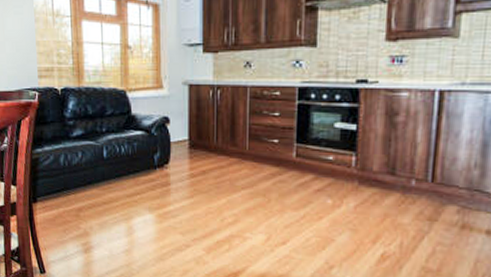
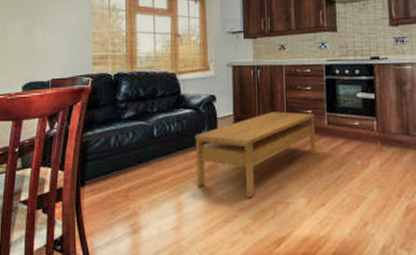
coffee table: none [146,139,282,228] -> present [195,111,316,197]

